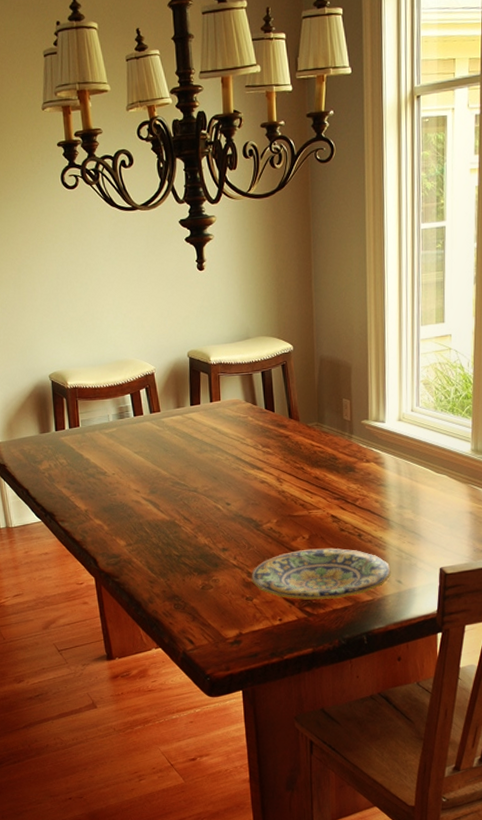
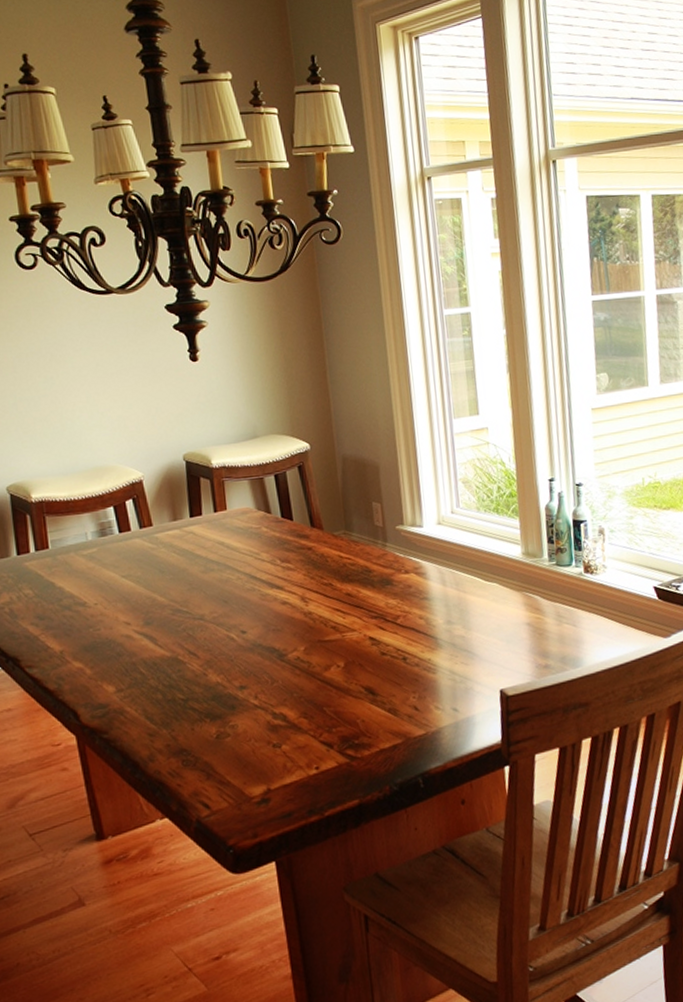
plate: present [251,548,391,600] -> none [277,675,445,741]

